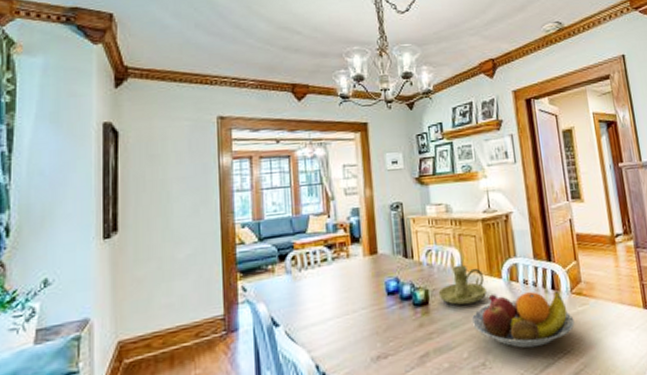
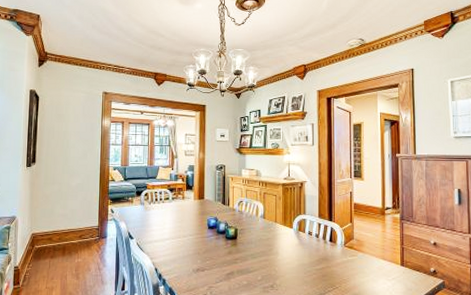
candle holder: present [438,264,486,305] -> none [244,214,280,243]
fruit bowl: present [471,290,575,349] -> none [266,238,344,281]

